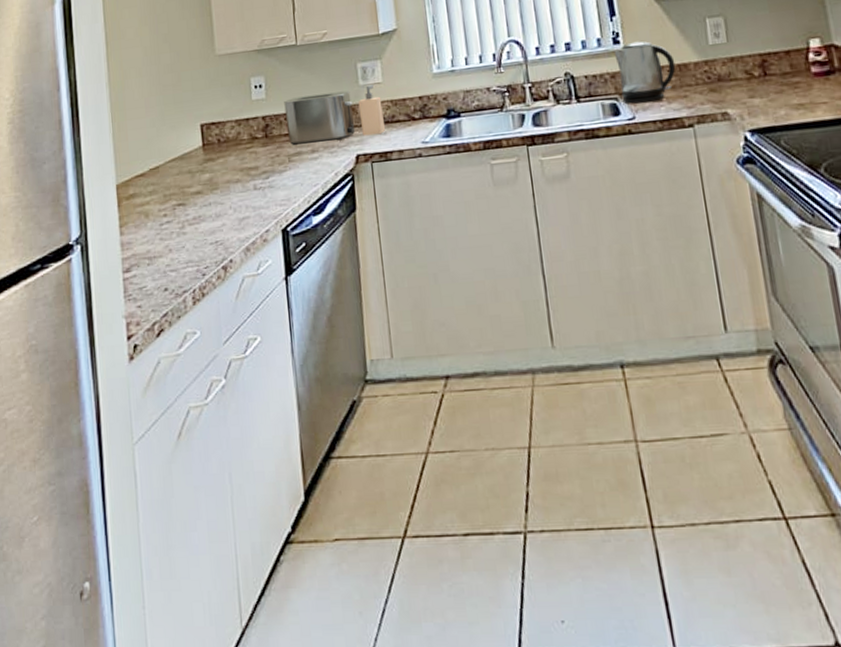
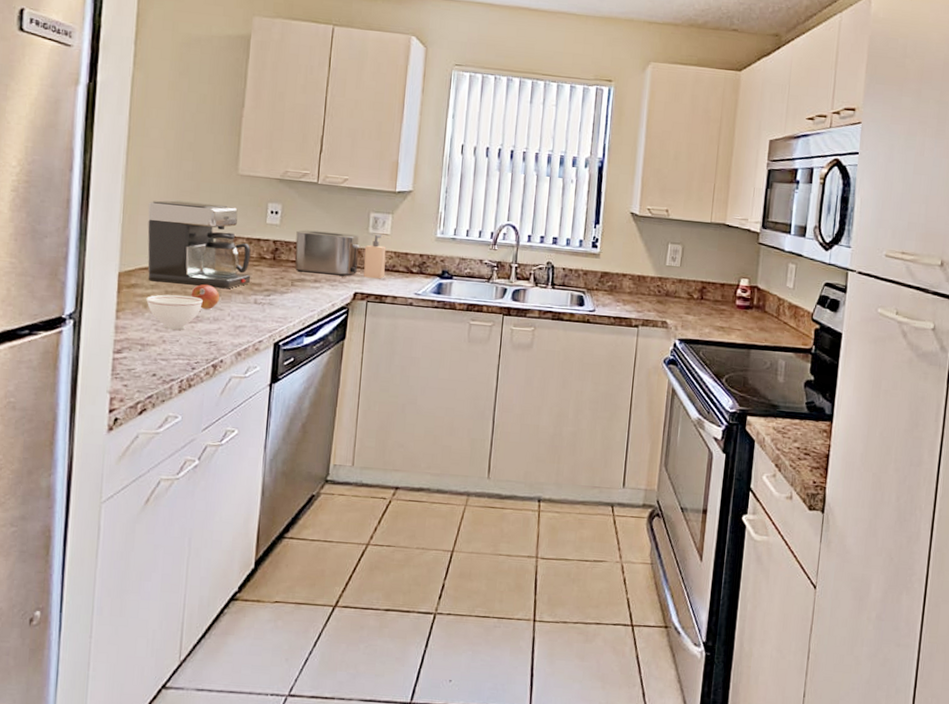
coffee maker: none [134,90,247,188] -> present [147,200,251,289]
bowl: none [146,194,202,237] -> present [146,294,203,330]
fruit: none [189,178,219,207] -> present [191,284,220,310]
kettle: present [613,41,676,105] -> none [588,249,637,302]

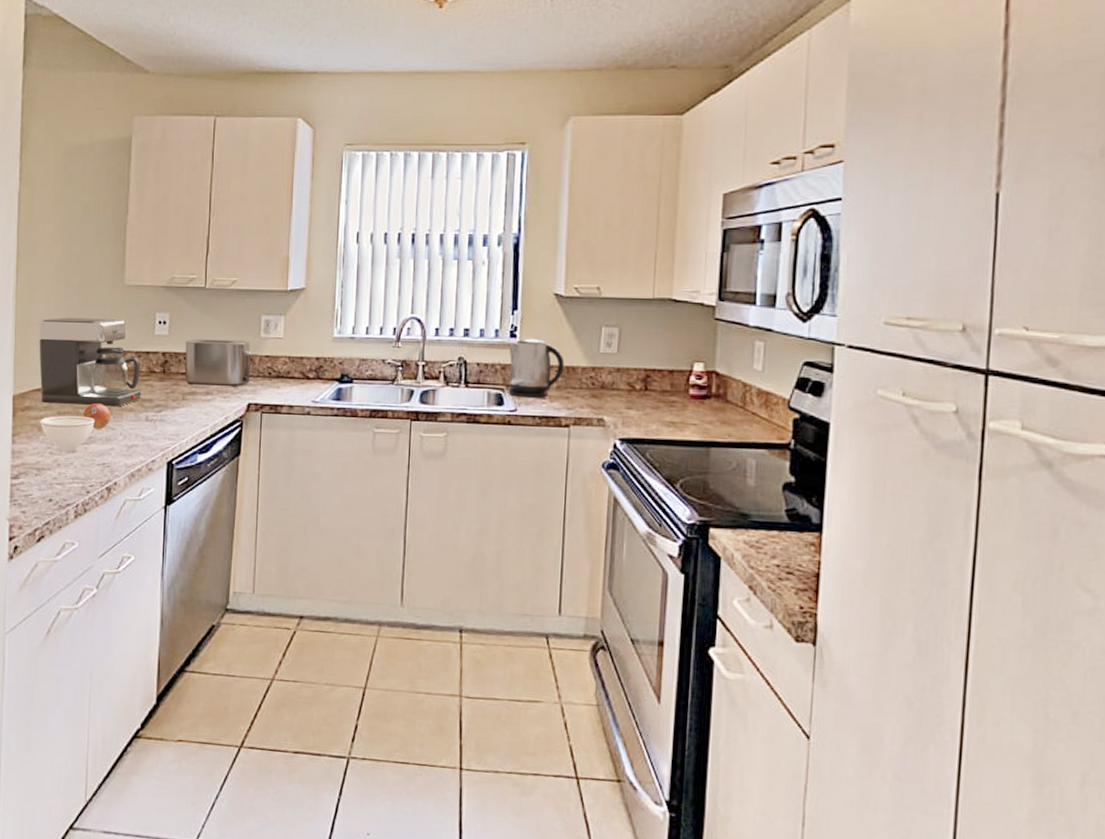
soap dispenser: present [363,234,387,279] -> none [256,338,280,388]
kettle: none [588,249,637,302] -> present [508,338,565,399]

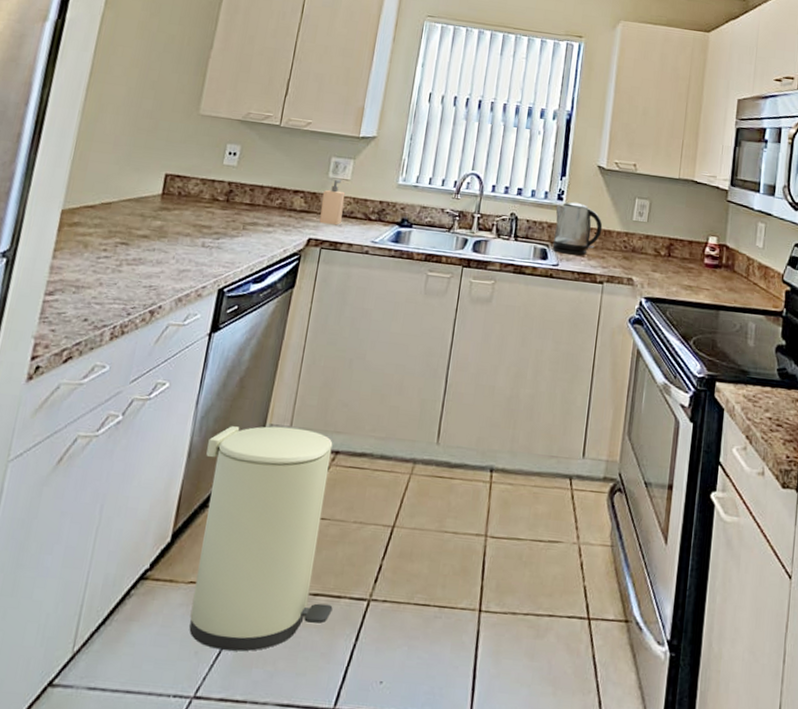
coffee maker: present [38,317,142,407] -> none [92,137,204,231]
bowl: present [40,415,95,453] -> none [87,234,148,273]
fruit: present [83,402,112,429] -> none [135,224,166,252]
pedal bin: none [177,594,314,803] -> present [189,426,333,652]
toaster: present [185,339,252,387] -> none [248,172,319,222]
soap dispenser: none [256,338,280,388] -> present [319,179,346,226]

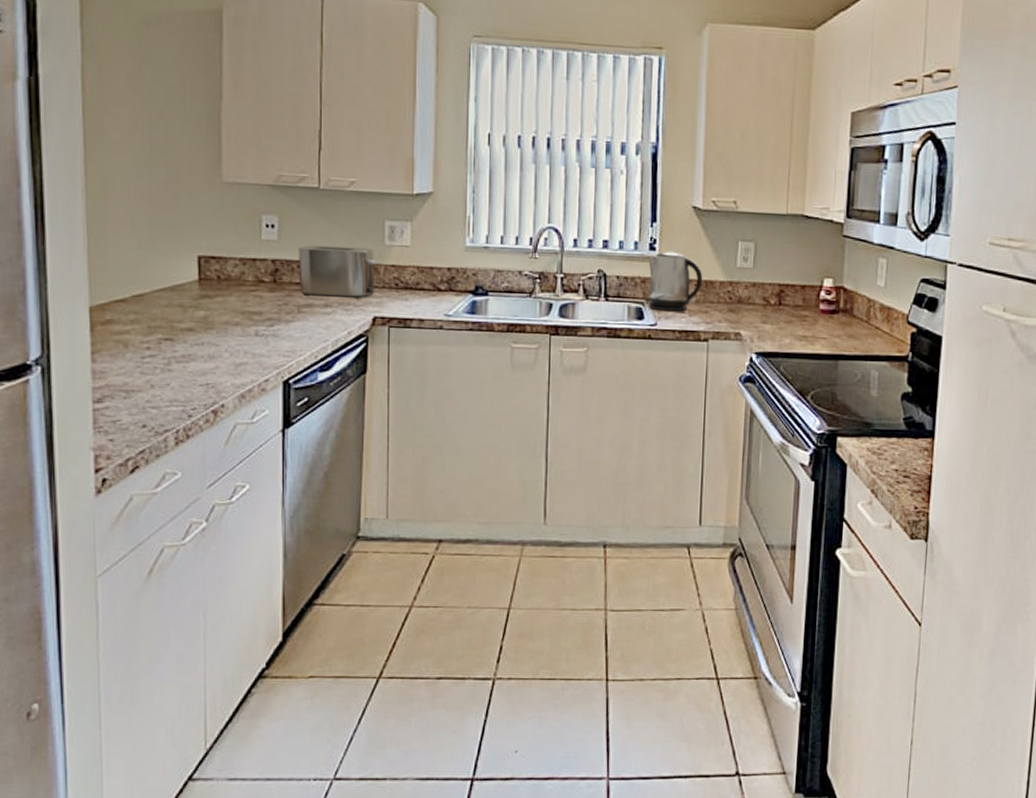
pedal bin: present [189,426,333,652] -> none [303,519,458,735]
toaster: none [248,172,319,222] -> present [298,245,376,299]
soap dispenser: present [319,179,346,226] -> none [381,246,407,300]

